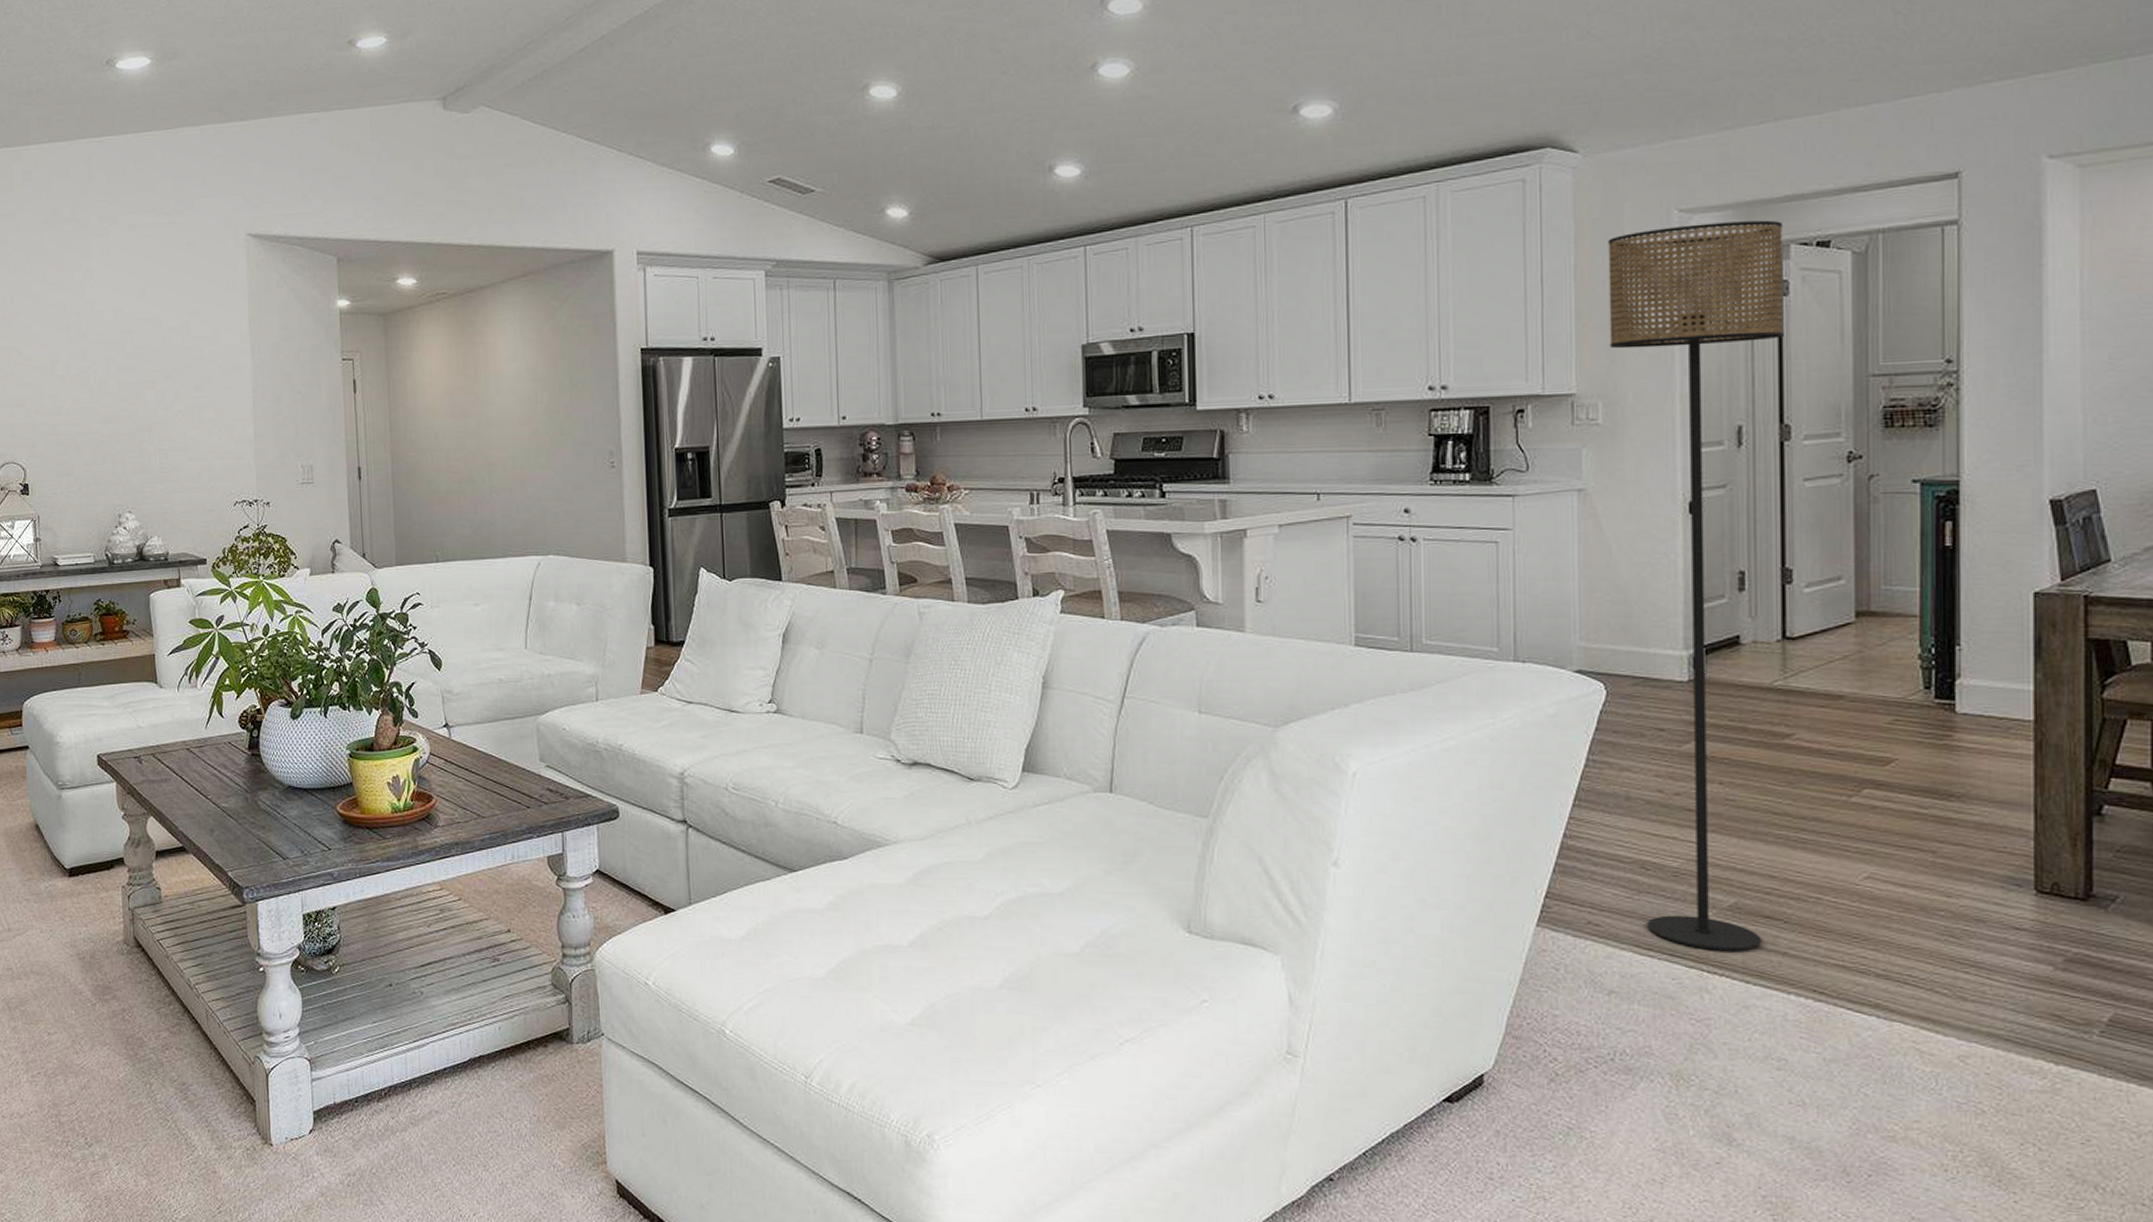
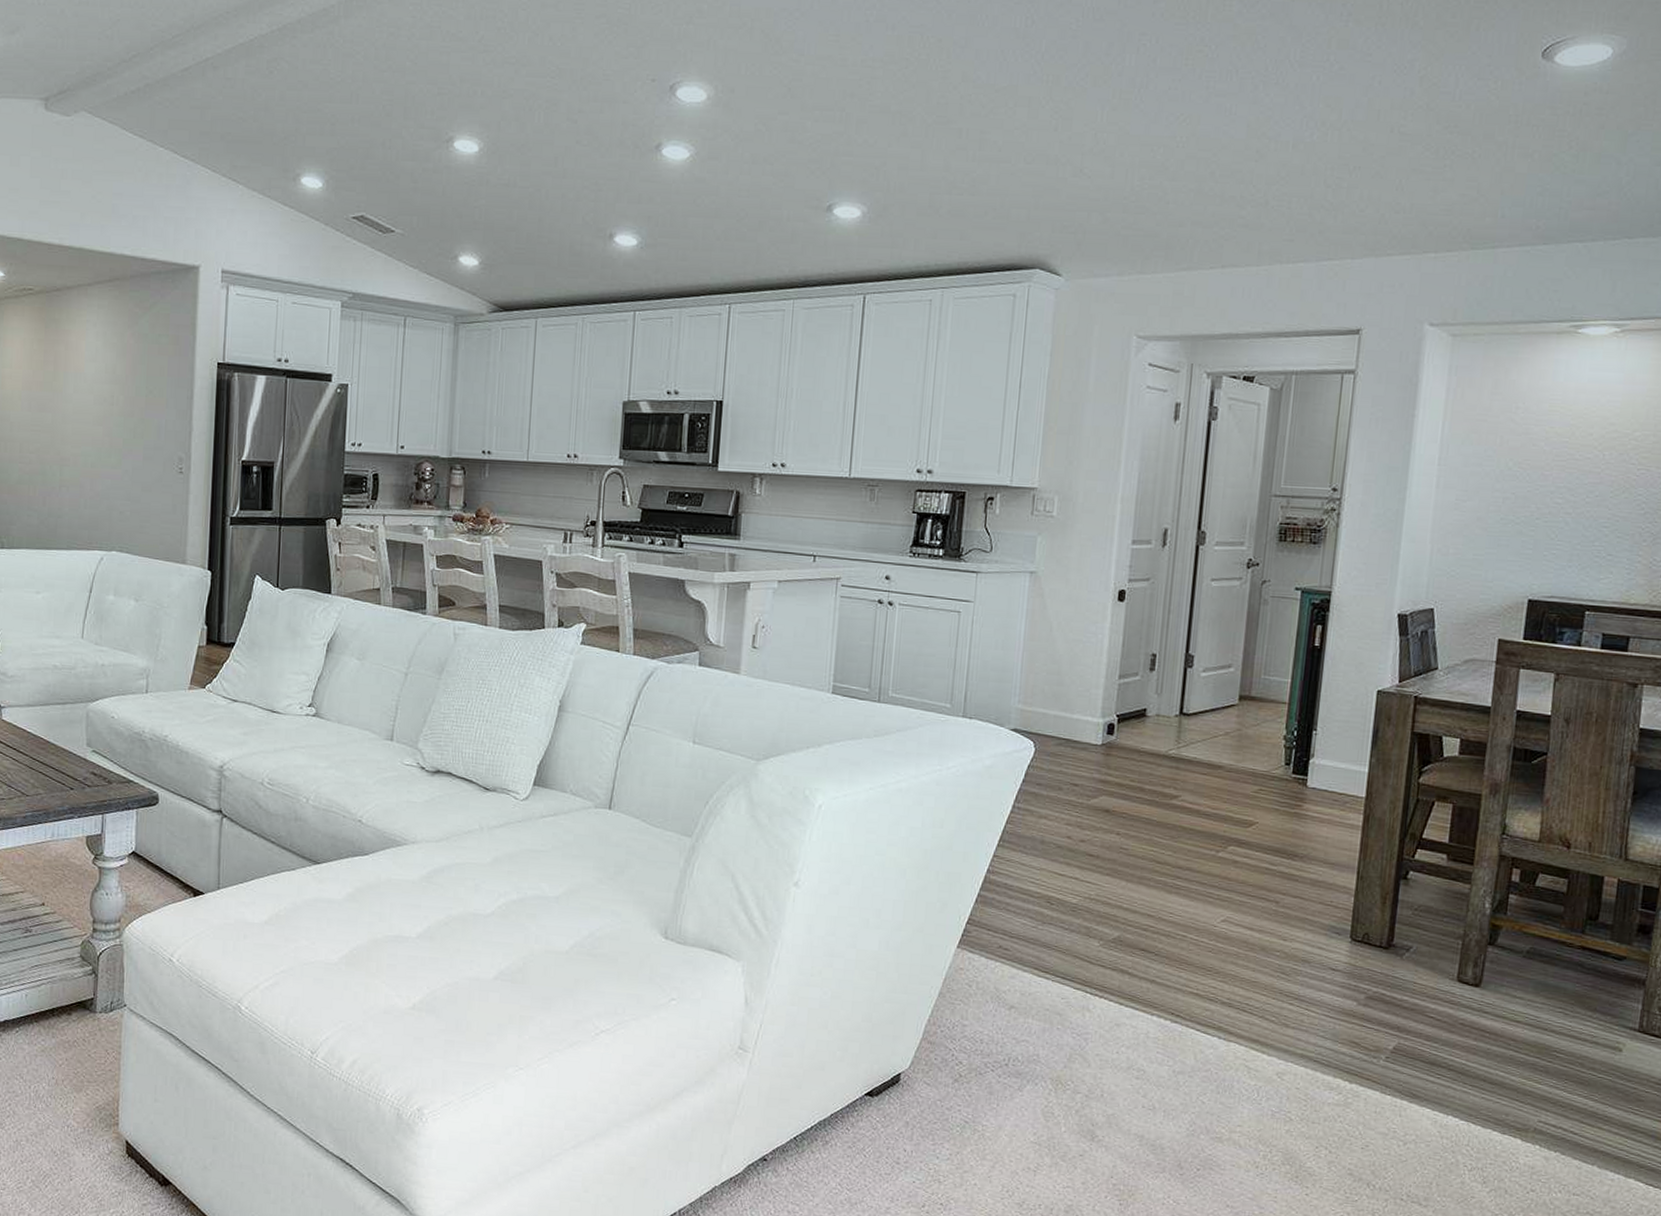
floor lamp: present [1608,220,1784,951] -> none [1046,350,1219,978]

